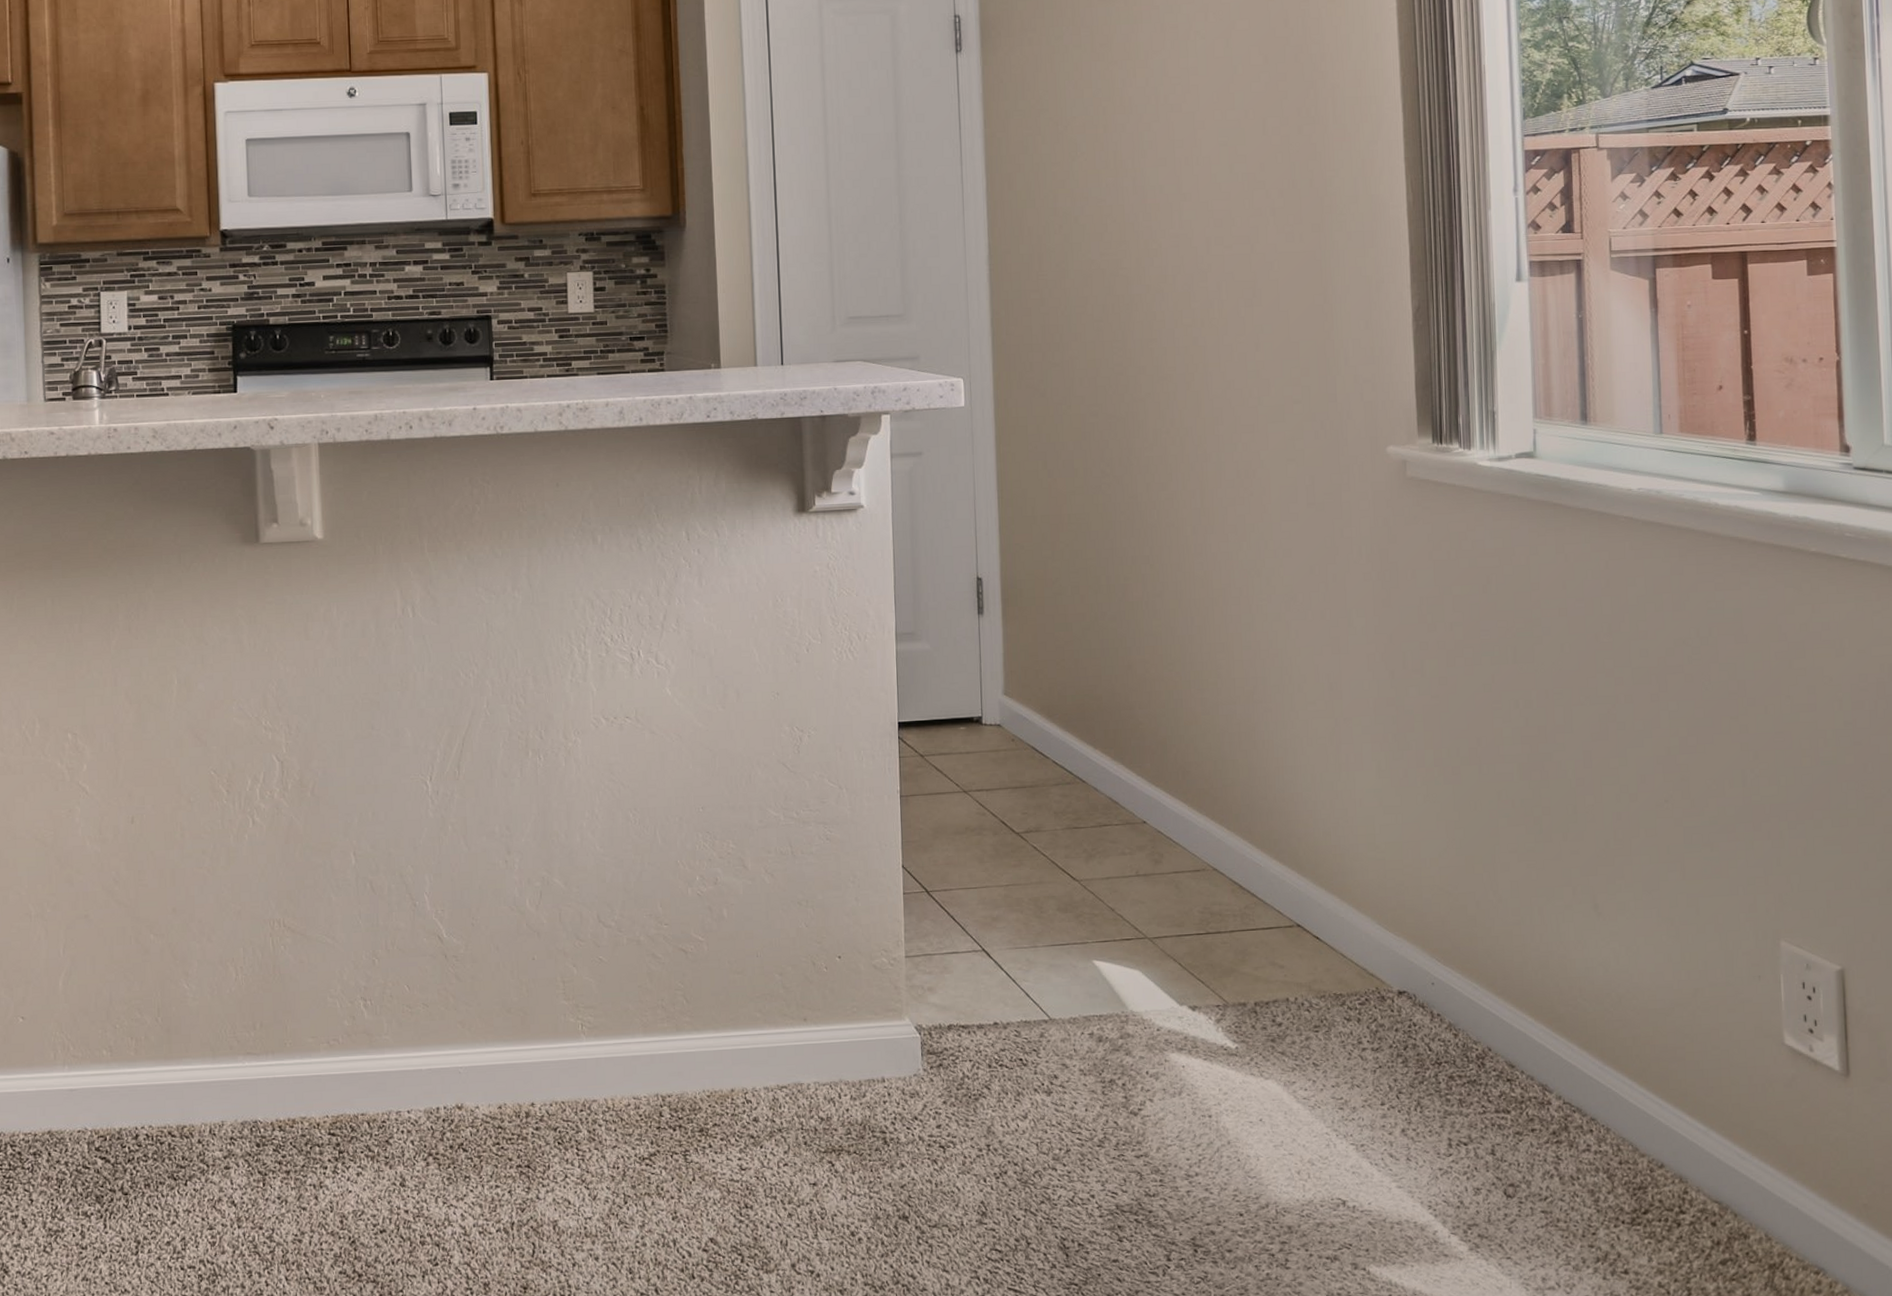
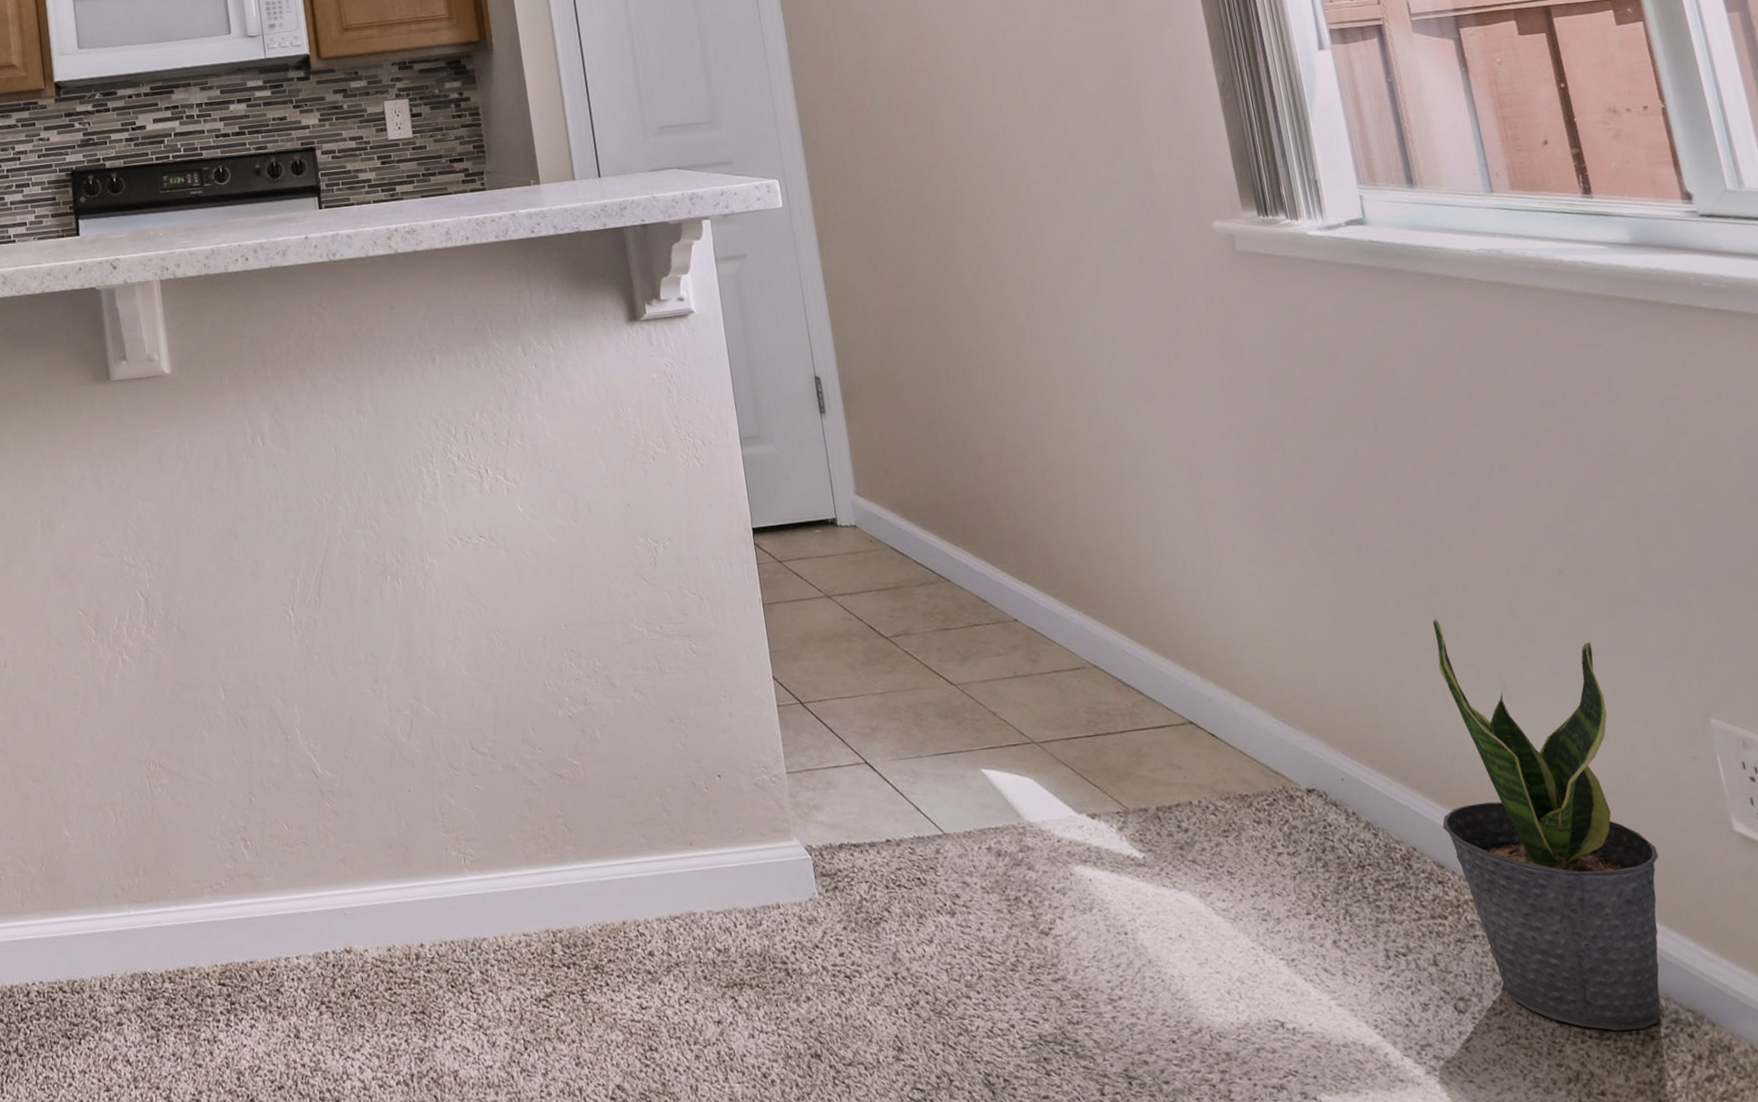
potted plant: none [1519,838,1712,1218] -> present [1432,618,1661,1031]

